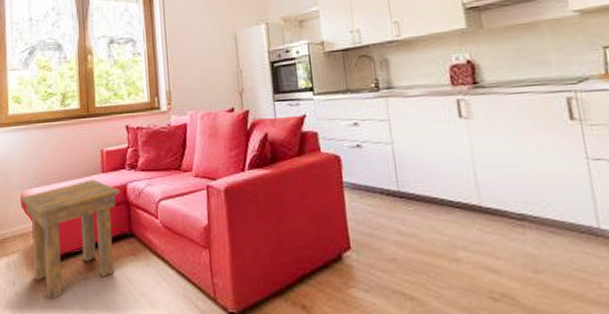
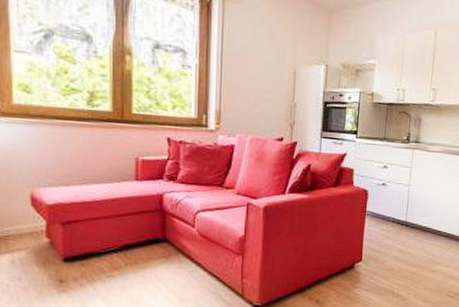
side table: present [20,179,120,300] -> none [30,185,155,295]

